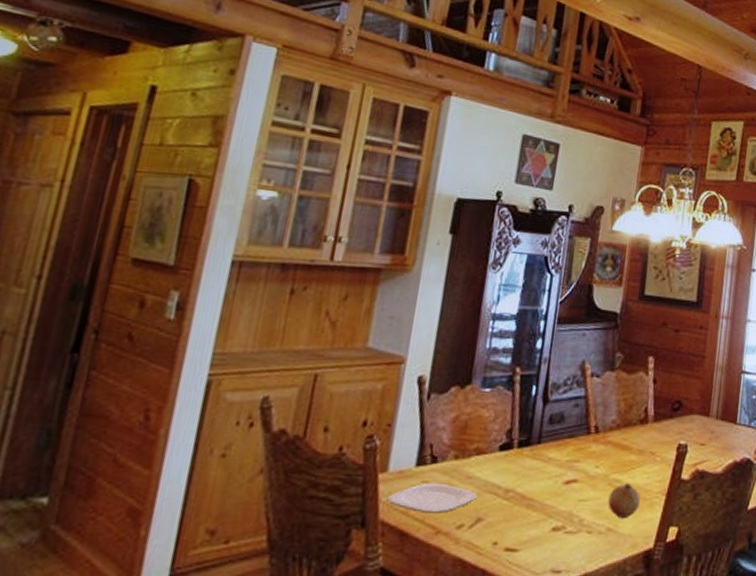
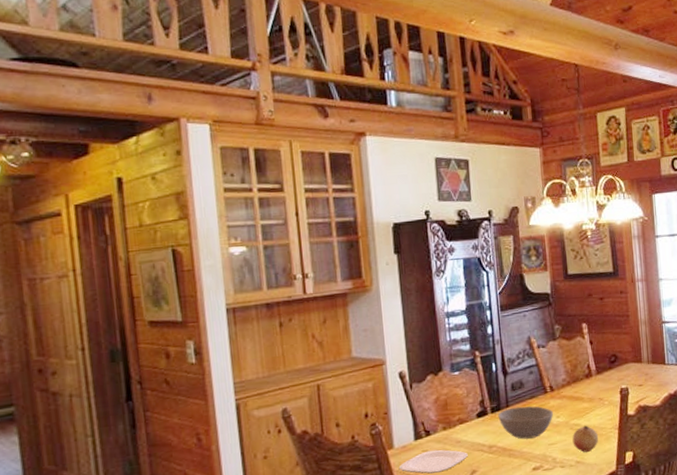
bowl: none [524,445,593,489] -> present [498,406,554,440]

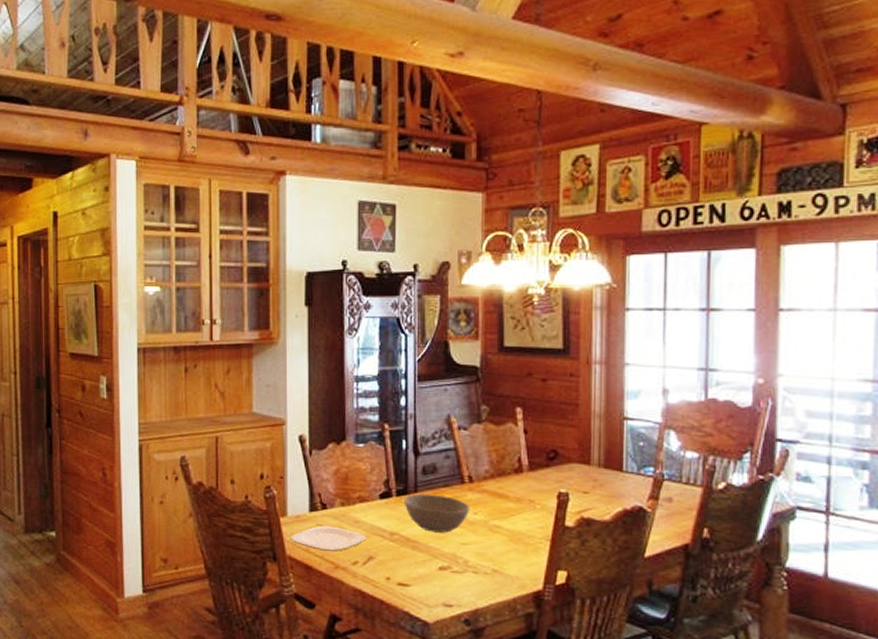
fruit: present [572,425,599,452] -> none [490,529,524,561]

